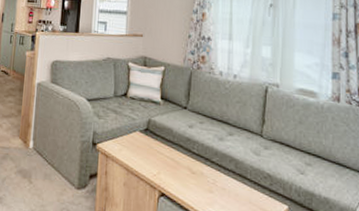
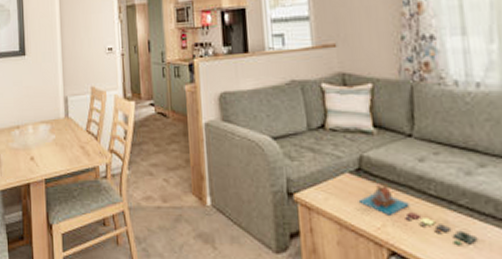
board game: none [143,142,222,191] -> present [358,184,478,245]

